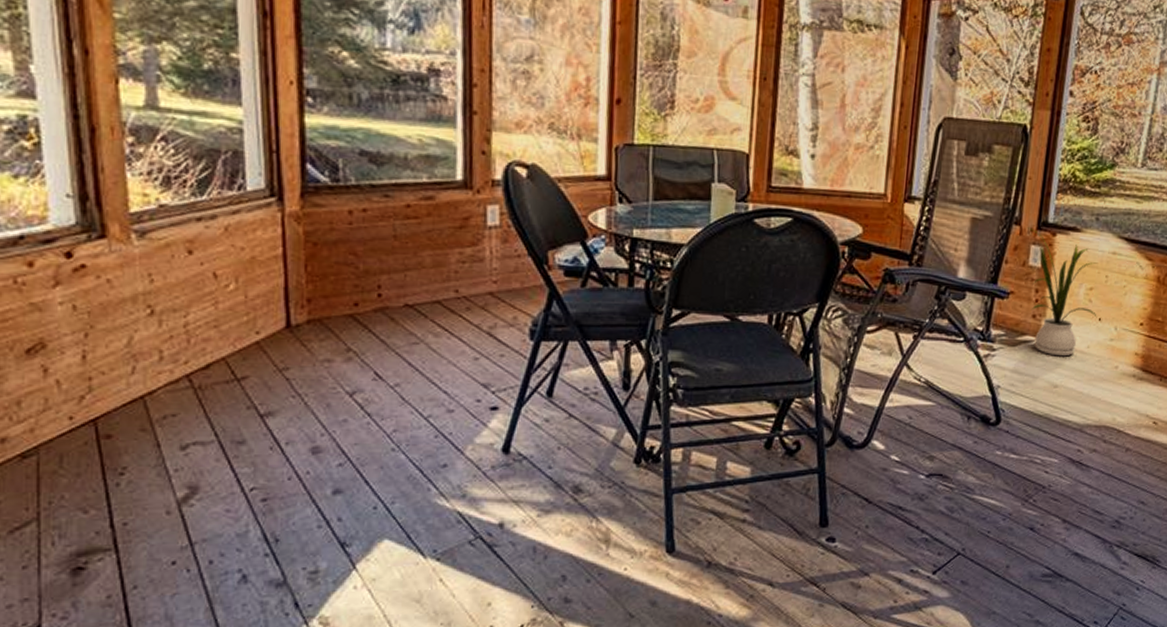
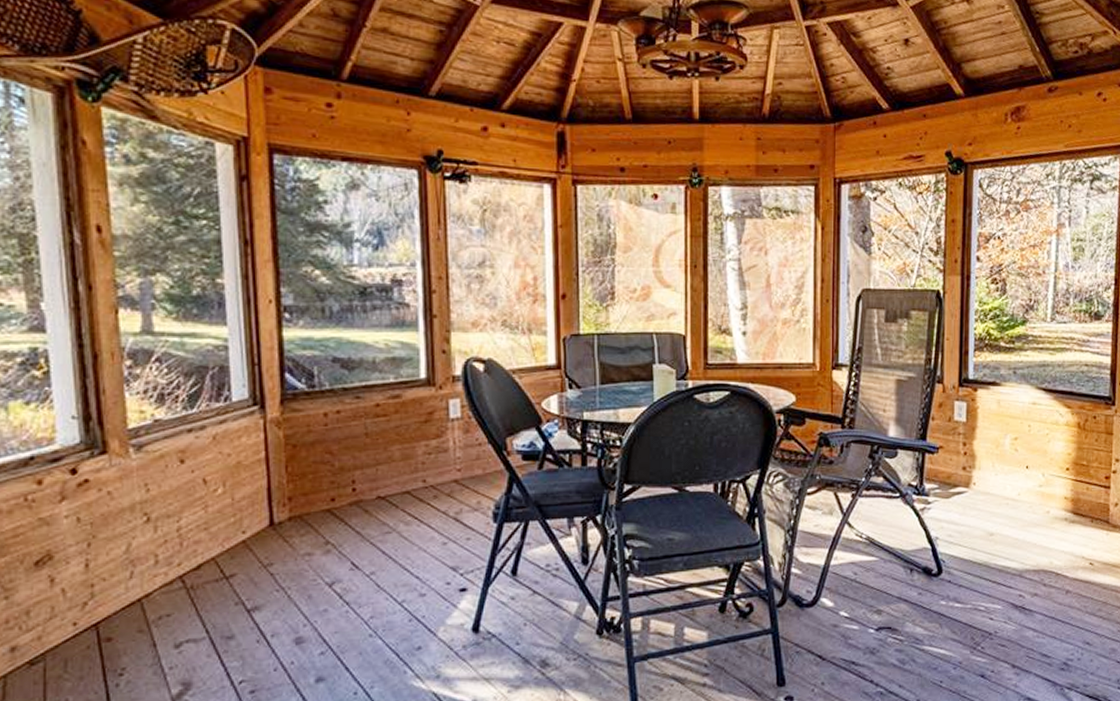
house plant: present [1028,227,1098,357] -> none [950,385,1024,505]

